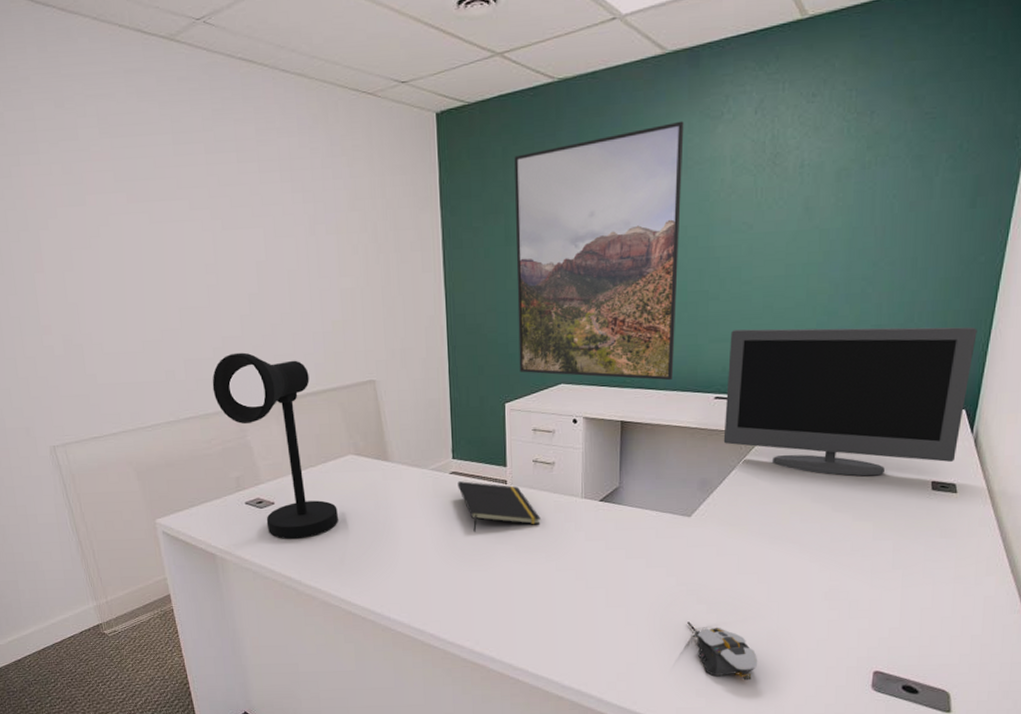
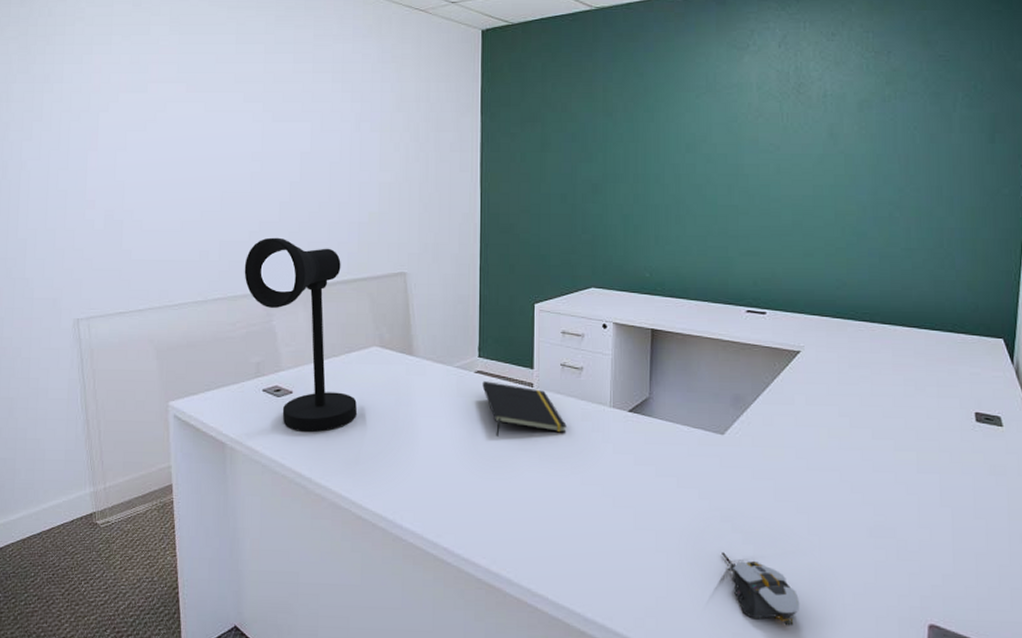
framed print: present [514,121,684,381] -> none [550,49,712,291]
monitor: present [723,326,977,476] -> none [756,244,1008,403]

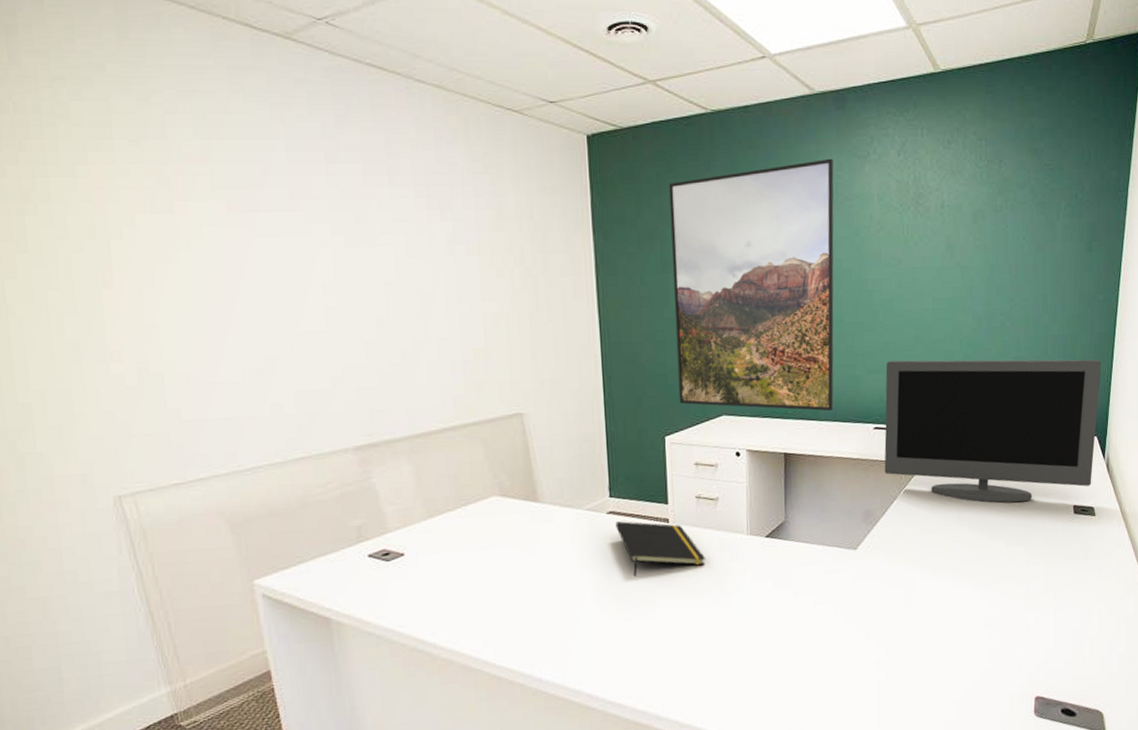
desk lamp: present [244,237,357,432] -> none [329,383,481,596]
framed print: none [550,49,712,291] -> present [669,158,834,412]
computer mouse: present [722,552,799,626] -> none [858,659,927,718]
monitor: none [756,244,1008,403] -> present [884,359,1101,503]

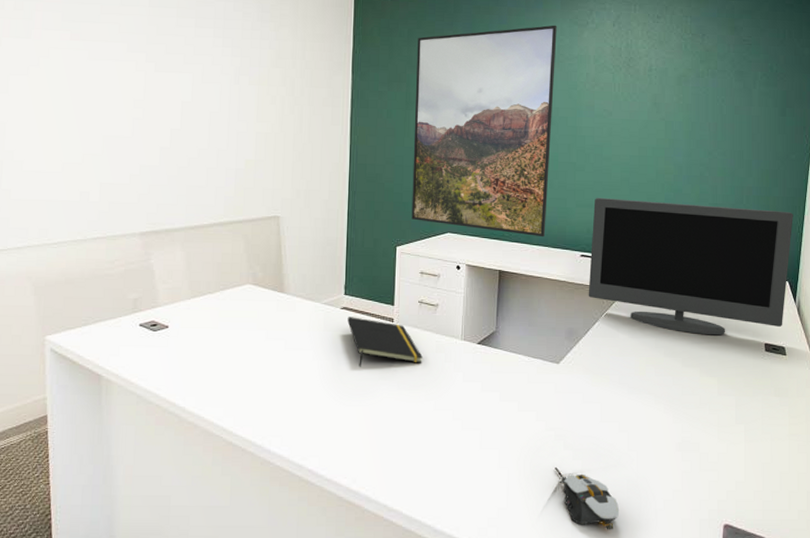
computer mouse: none [858,659,927,718] -> present [555,467,619,530]

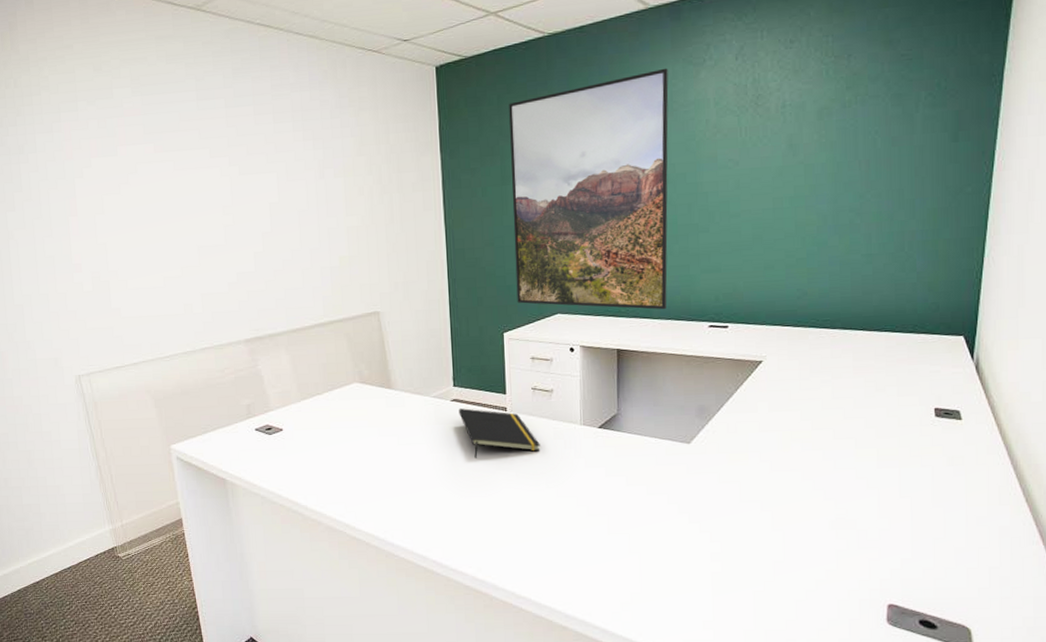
computer mouse: present [555,467,619,530] -> none [691,550,765,613]
monitor: present [588,197,793,336] -> none [719,255,970,403]

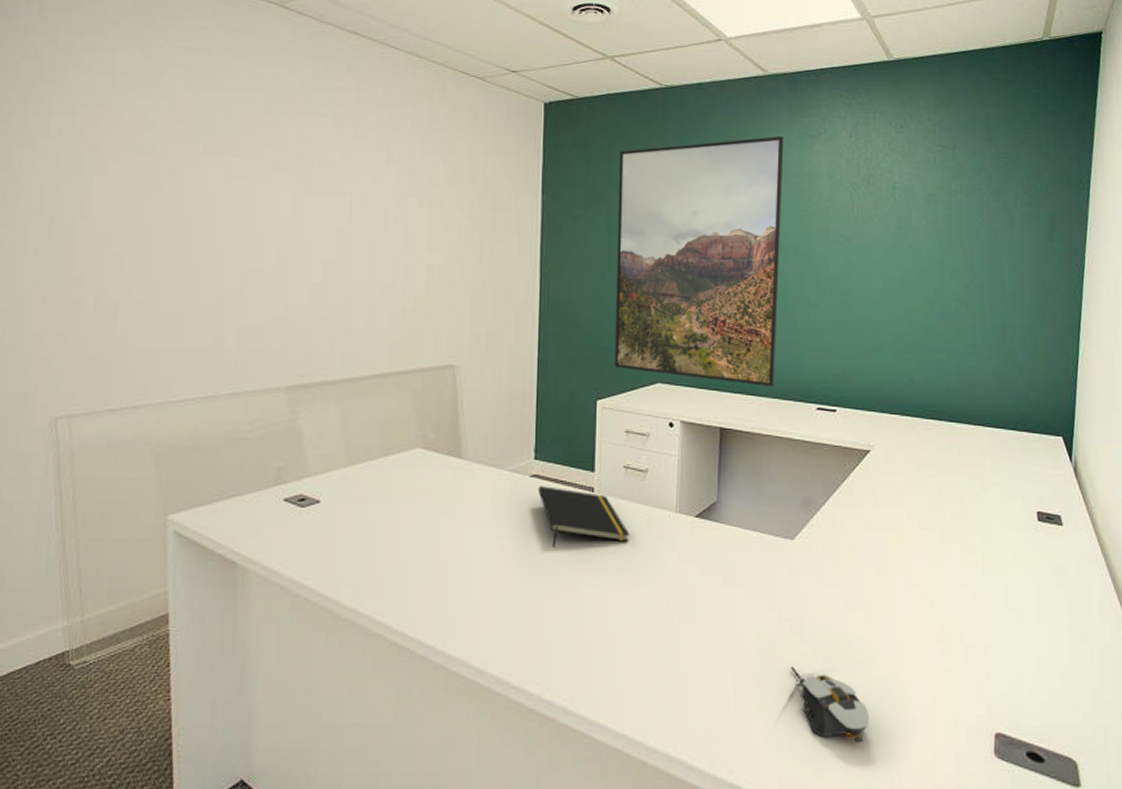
computer mouse: none [691,550,765,613] -> present [791,667,869,743]

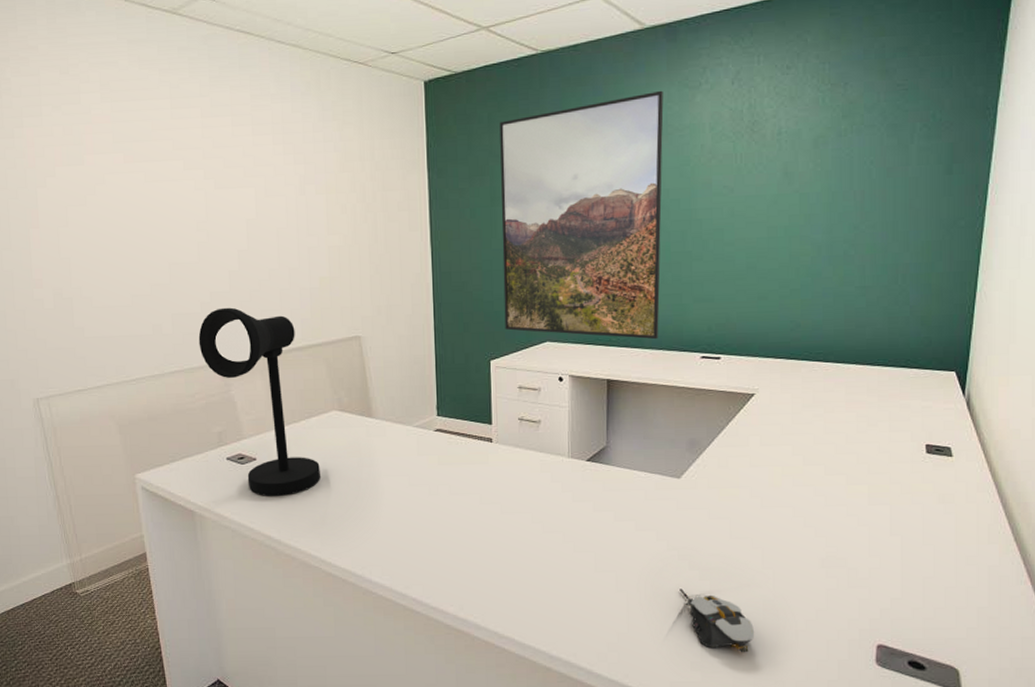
desk lamp: none [266,323,395,547] -> present [198,307,320,496]
notepad: present [538,486,629,548] -> none [442,439,527,491]

